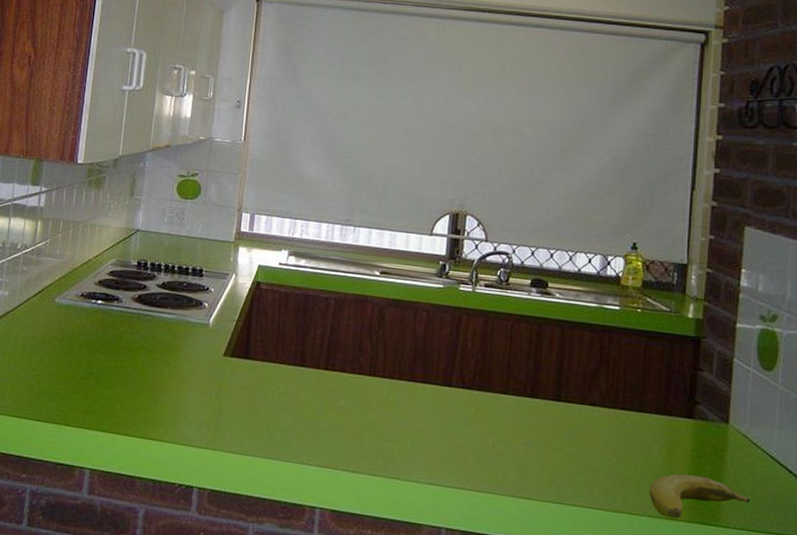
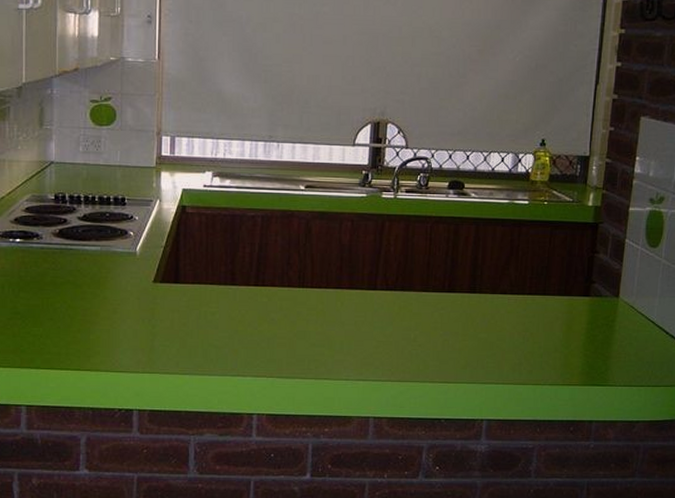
banana: present [649,473,751,519] -> none [550,345,634,384]

